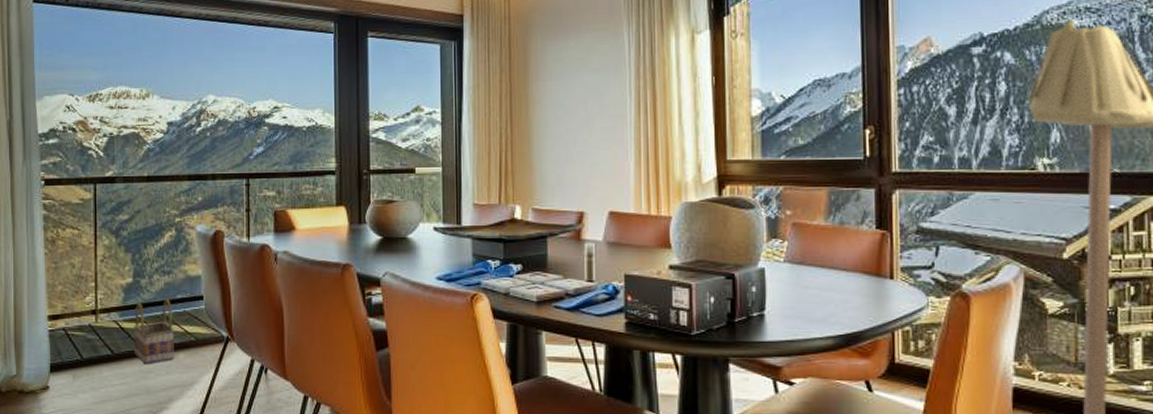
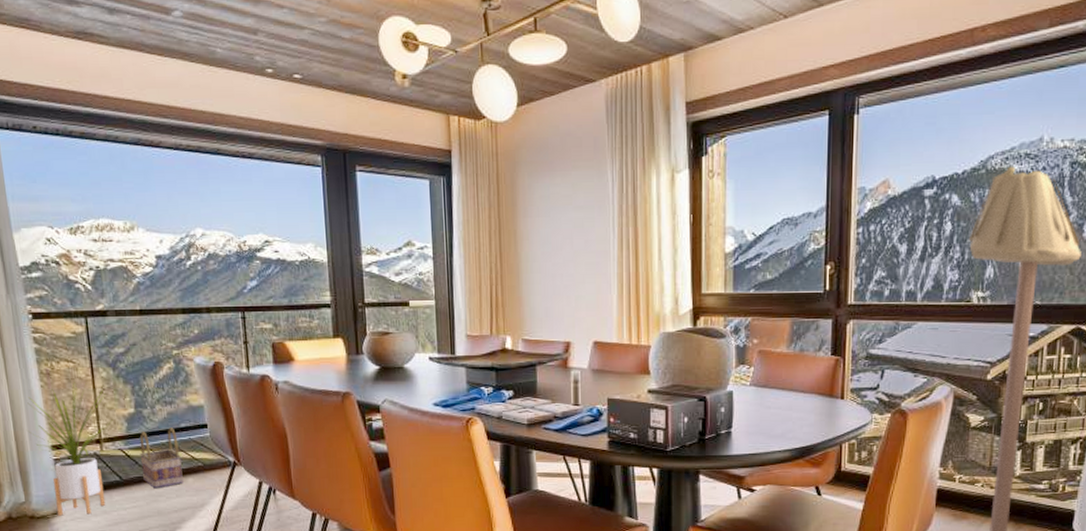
house plant: none [28,248,110,391] -> present [27,381,113,516]

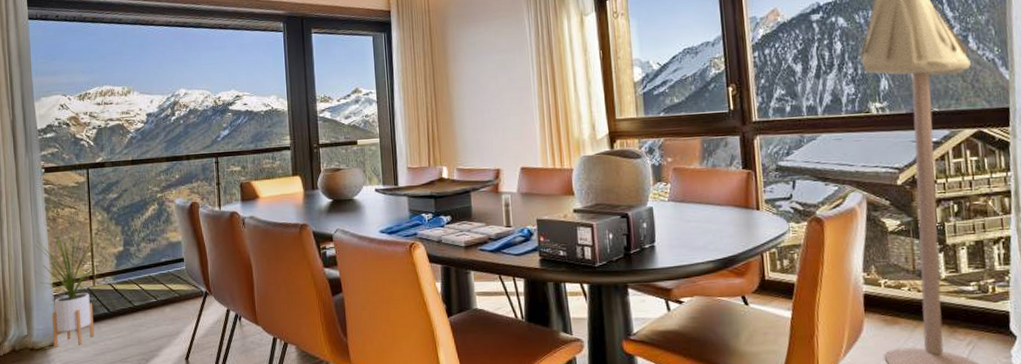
basket: present [139,428,183,489] -> none [126,263,162,319]

